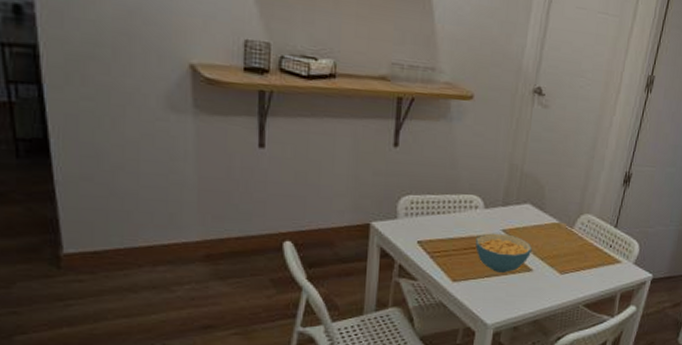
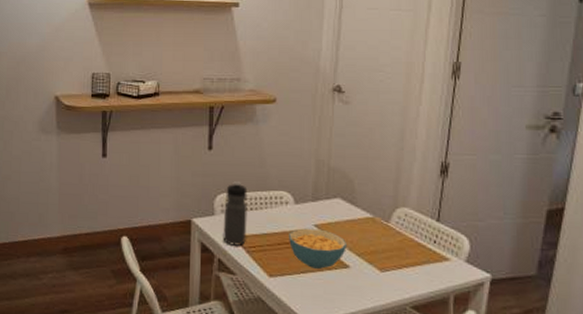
water bottle: none [405,183,436,252] -> present [223,181,248,247]

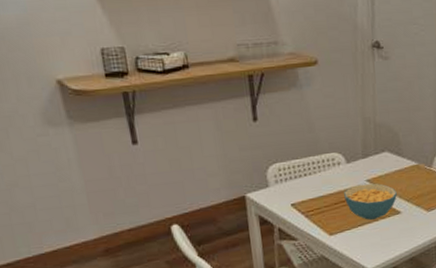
water bottle: present [223,181,248,247] -> none [277,149,305,214]

